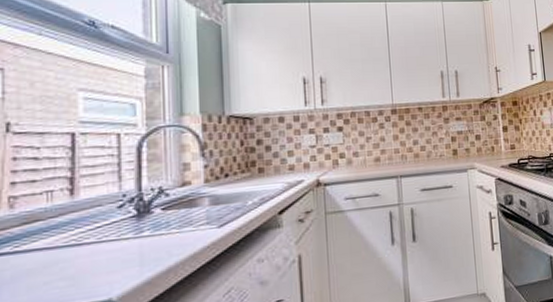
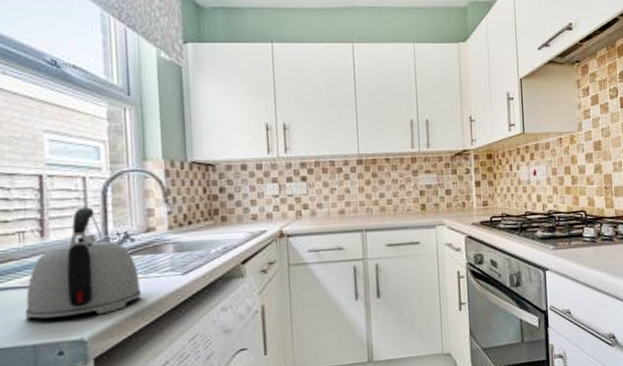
kettle: none [49,163,176,282] -> present [24,207,142,320]

